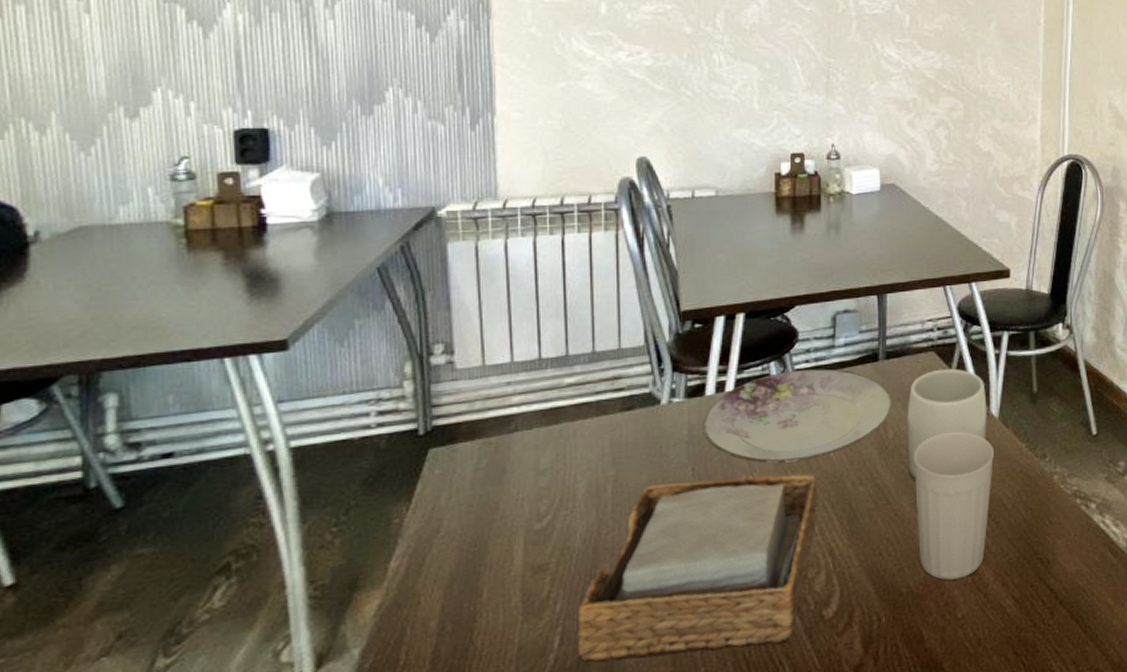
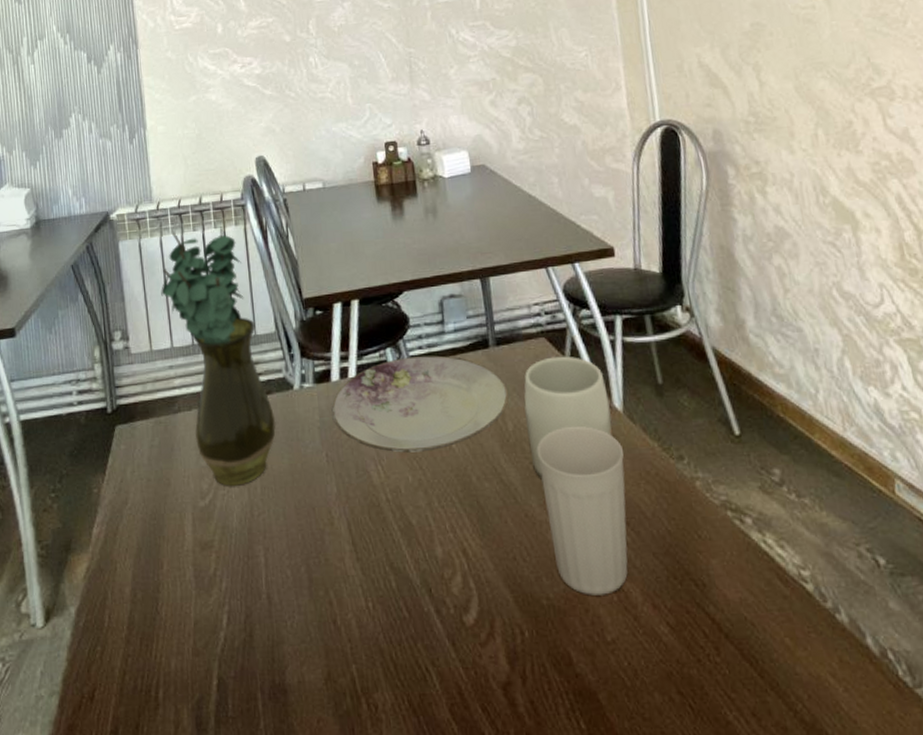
vase: none [502,231,637,507] -> present [161,226,276,487]
napkin holder: present [577,474,818,661] -> none [240,465,446,647]

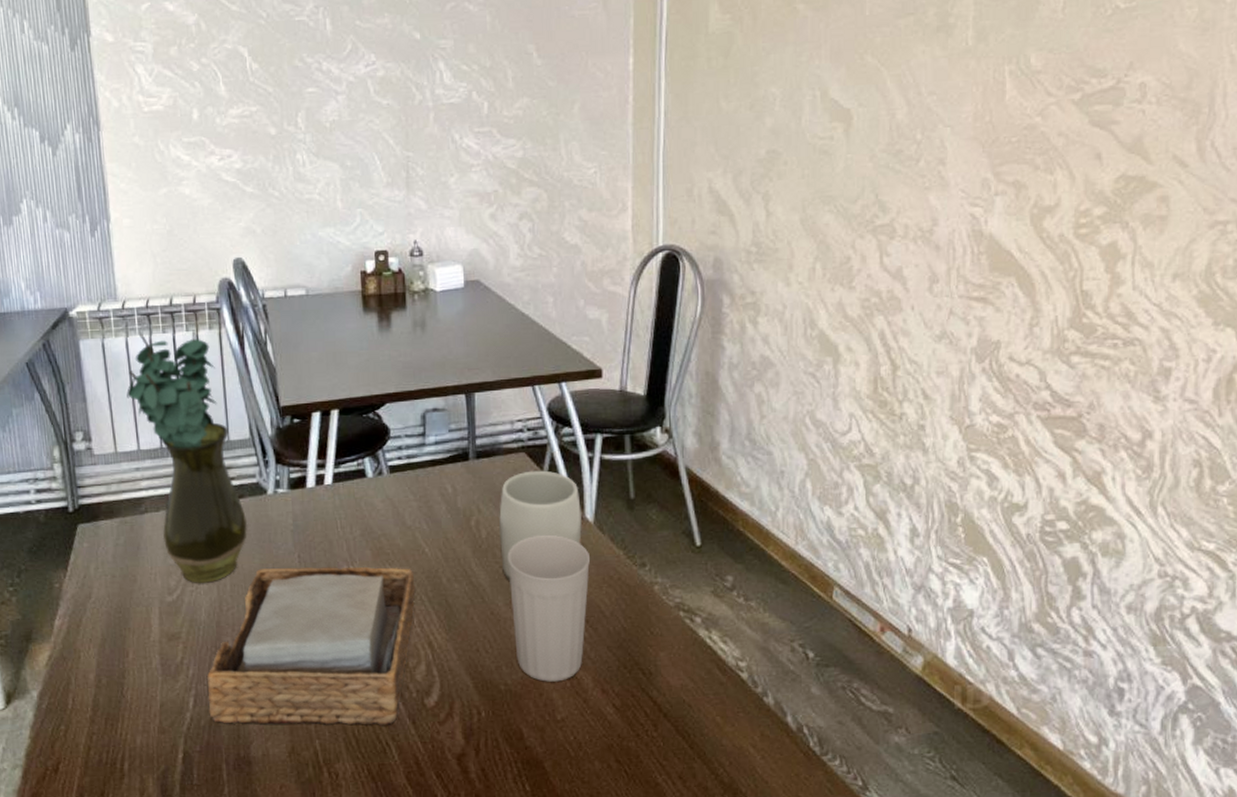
napkin holder: none [240,465,446,647] -> present [207,567,416,725]
plate: present [331,355,509,453] -> none [305,466,485,556]

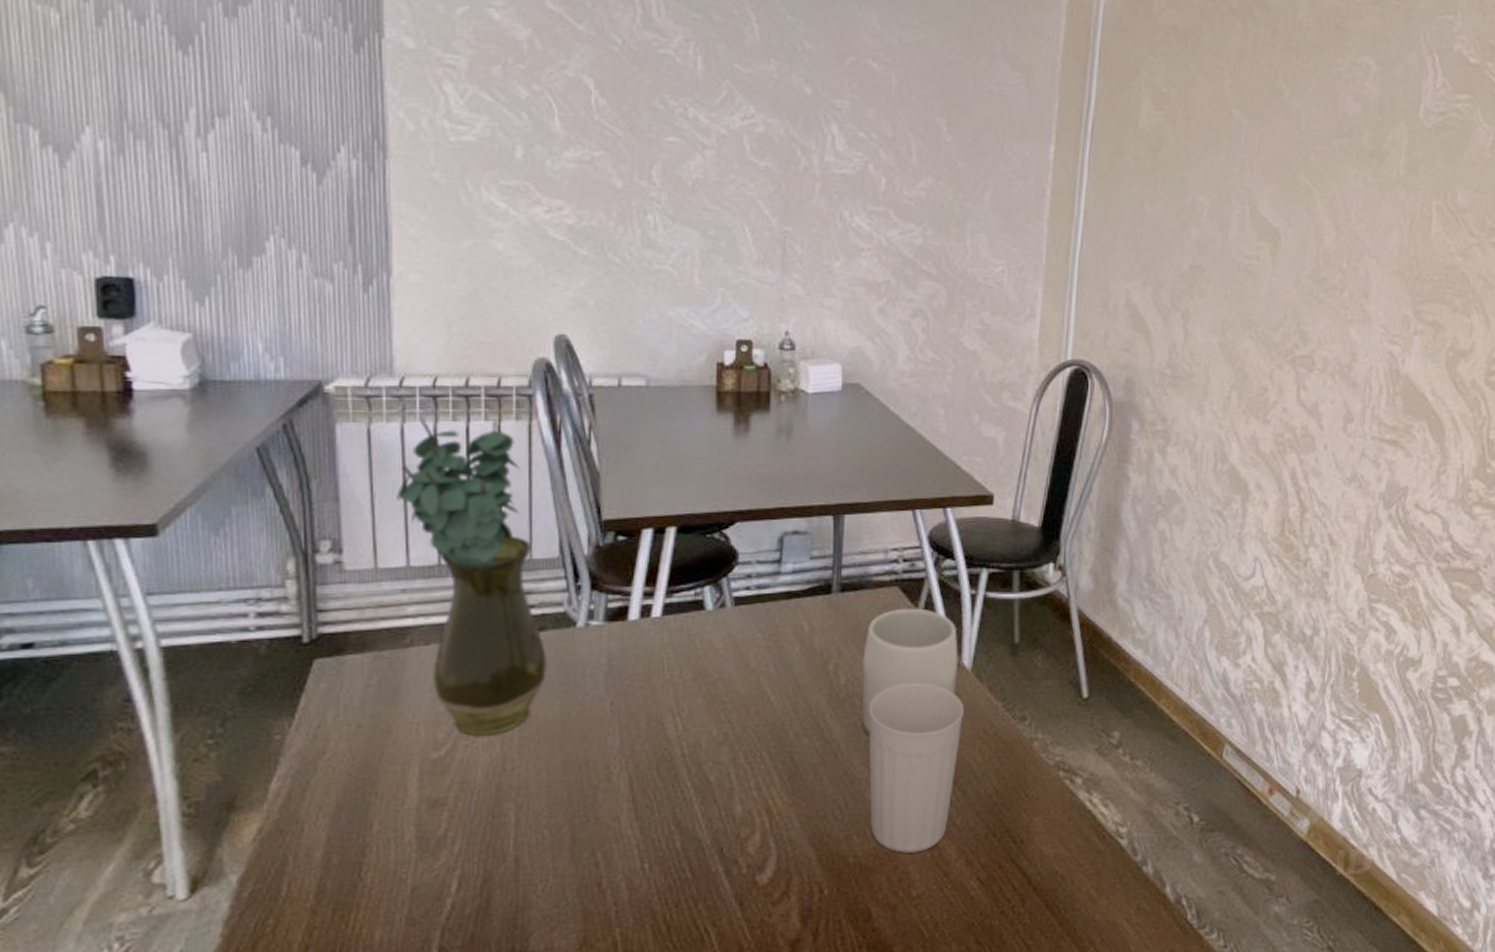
napkin holder: present [207,567,416,725] -> none [477,717,756,911]

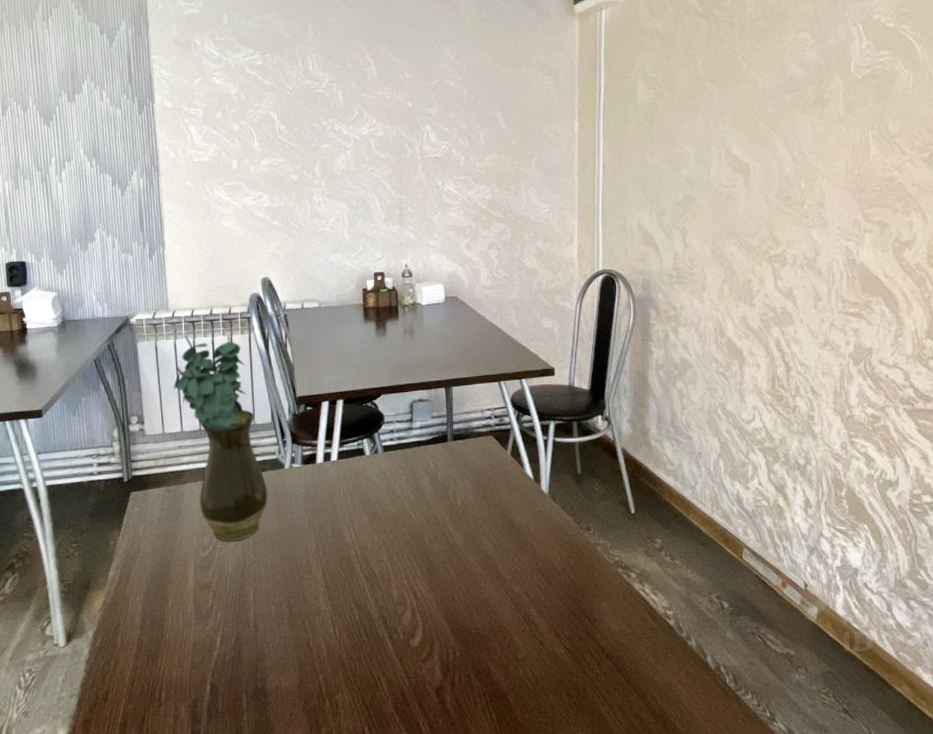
mug: present [861,608,959,737] -> none [471,450,539,542]
cup: present [868,682,964,853] -> none [478,503,545,627]

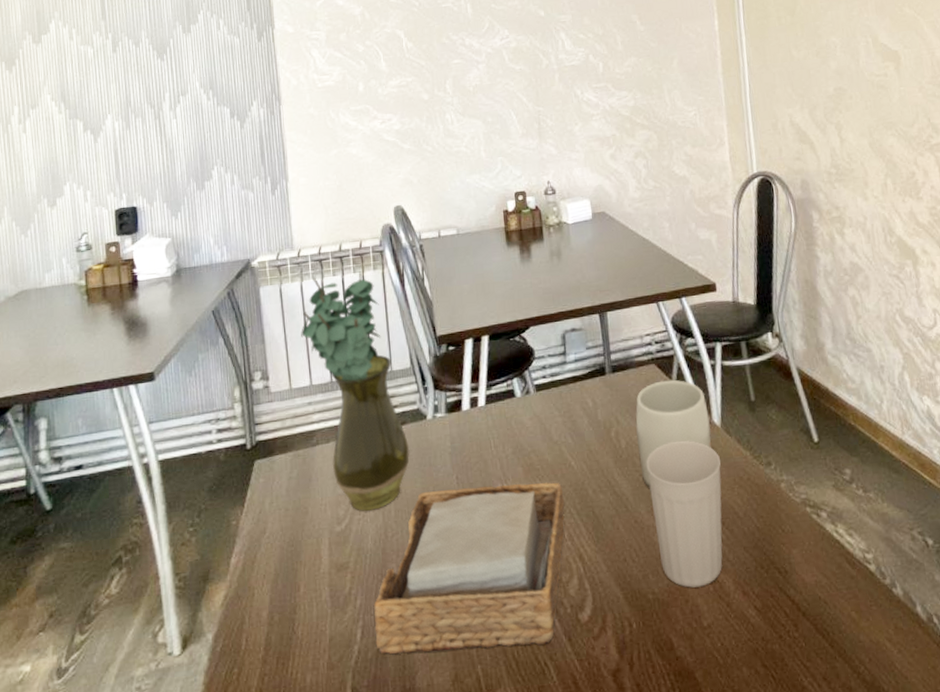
napkin holder: none [232,529,403,662] -> present [374,482,565,654]
mug: none [471,450,539,542] -> present [635,379,712,489]
cup: none [478,503,545,627] -> present [646,440,723,588]

